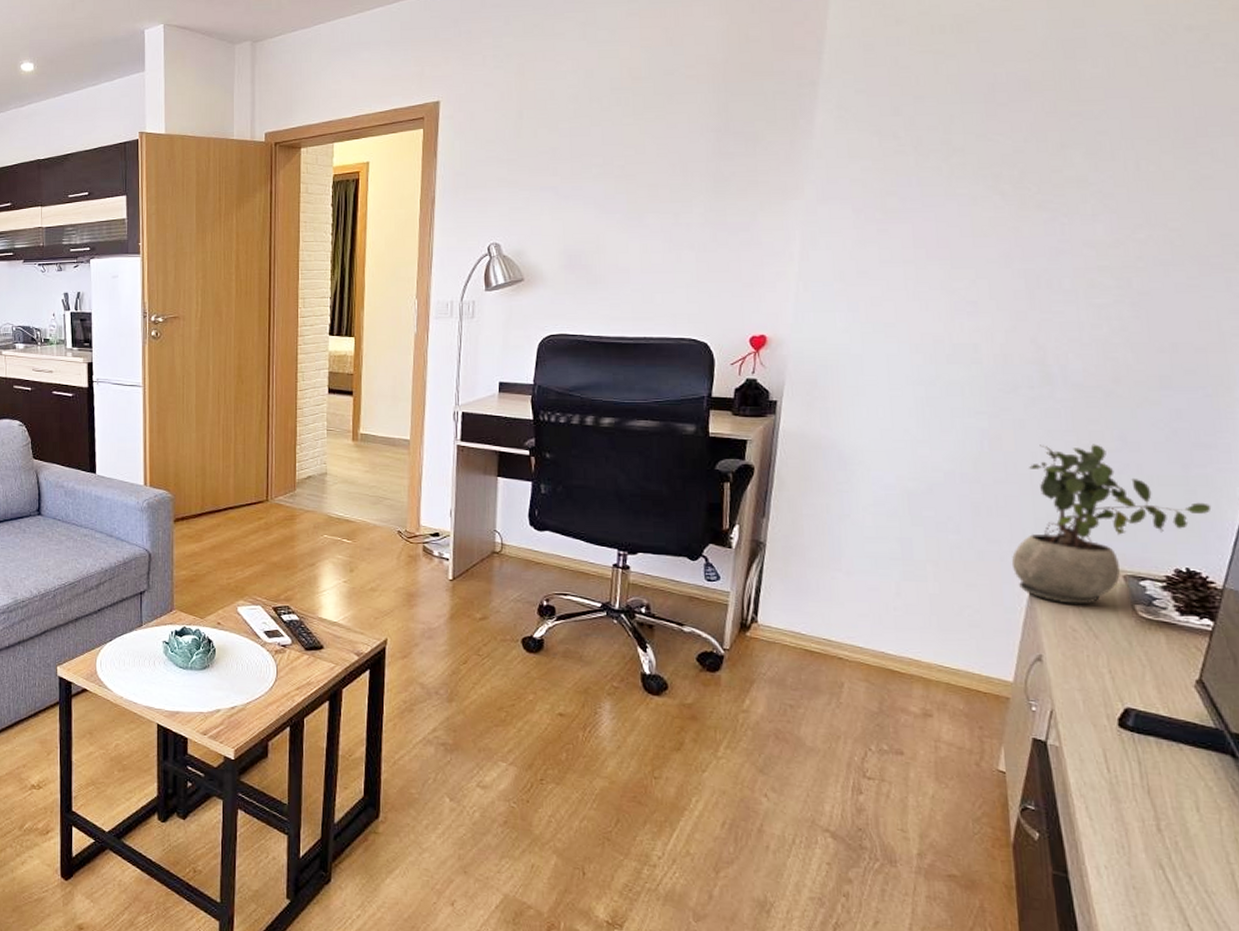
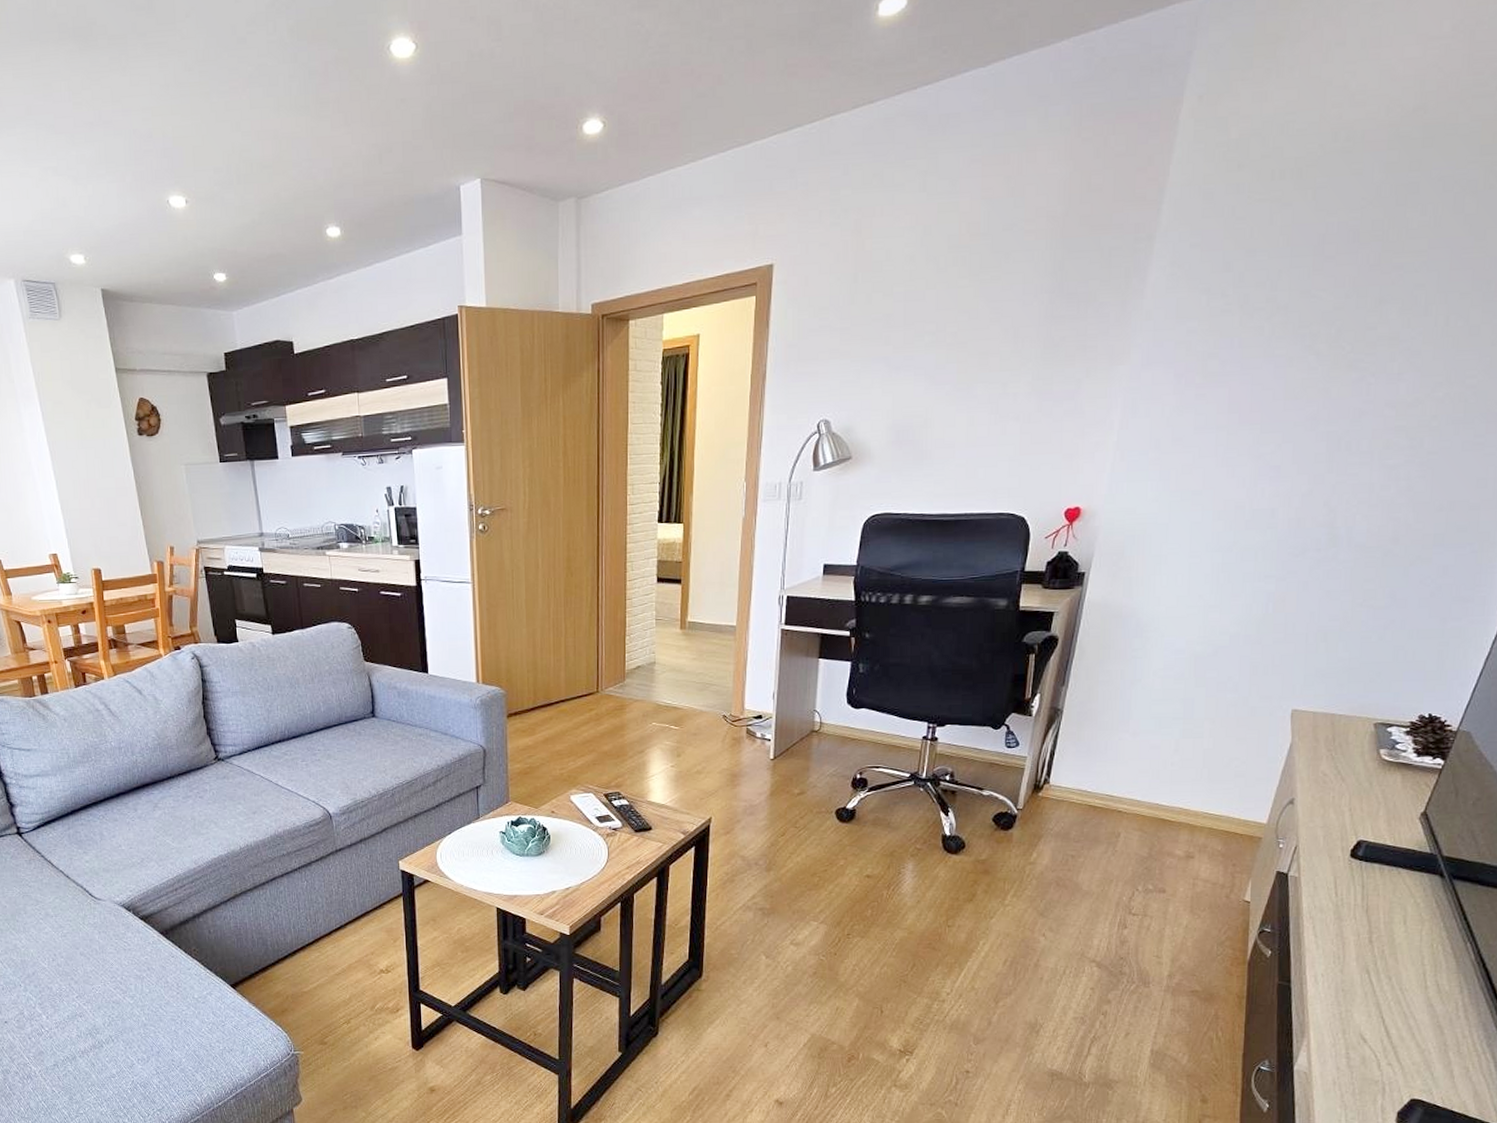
potted plant: present [1011,444,1212,605] -> none [1279,602,1460,752]

